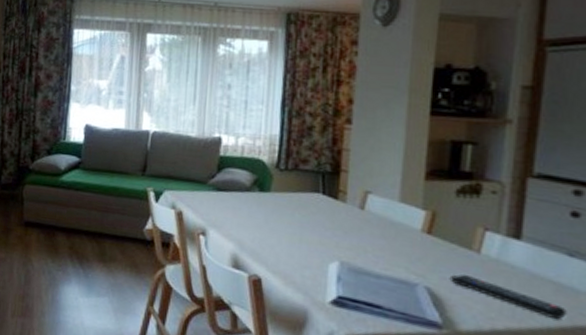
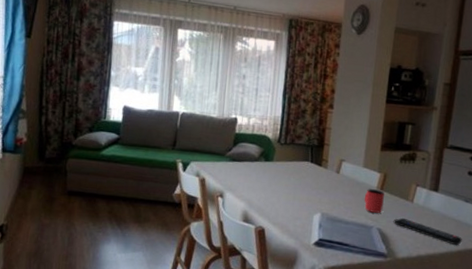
cup: none [402,231,435,266] -> present [364,189,385,213]

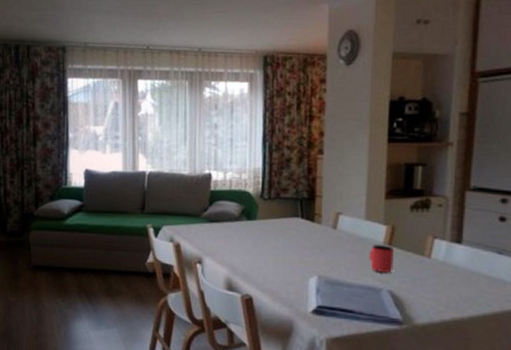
remote control: present [393,217,462,246] -> none [407,276,497,308]

